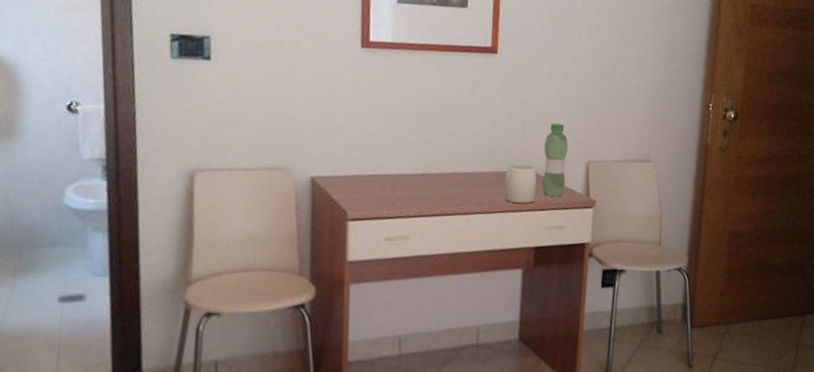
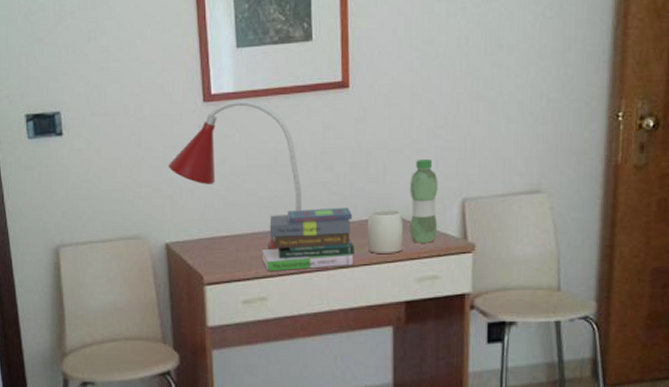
desk lamp: none [320,50,449,192] -> present [168,100,301,249]
books: none [406,157,494,213] -> present [261,207,354,272]

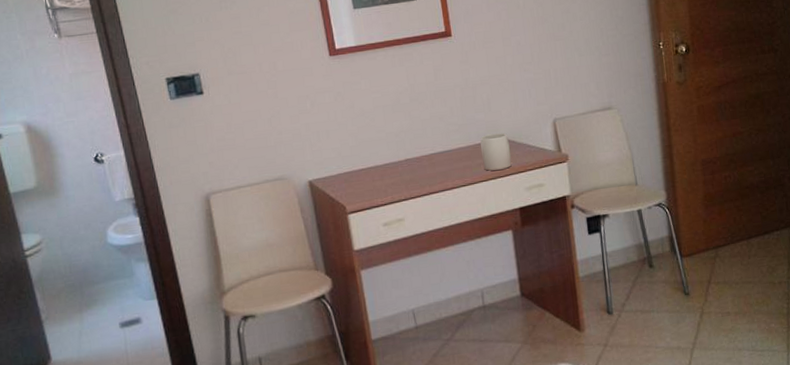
desk lamp: present [168,100,301,249] -> none [303,52,425,177]
books: present [261,207,354,272] -> none [394,134,473,196]
water bottle: present [410,159,438,243] -> none [510,90,538,159]

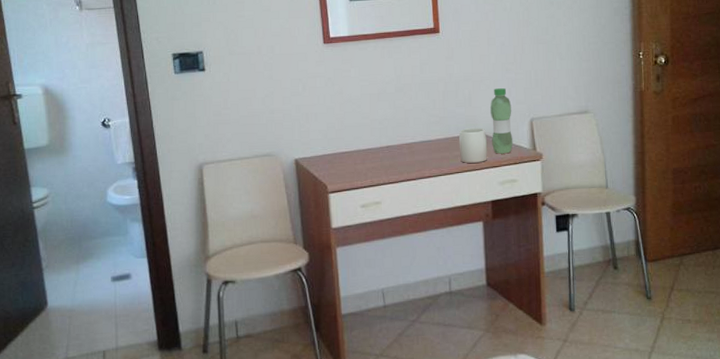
water bottle: none [510,90,538,159] -> present [490,88,514,154]

